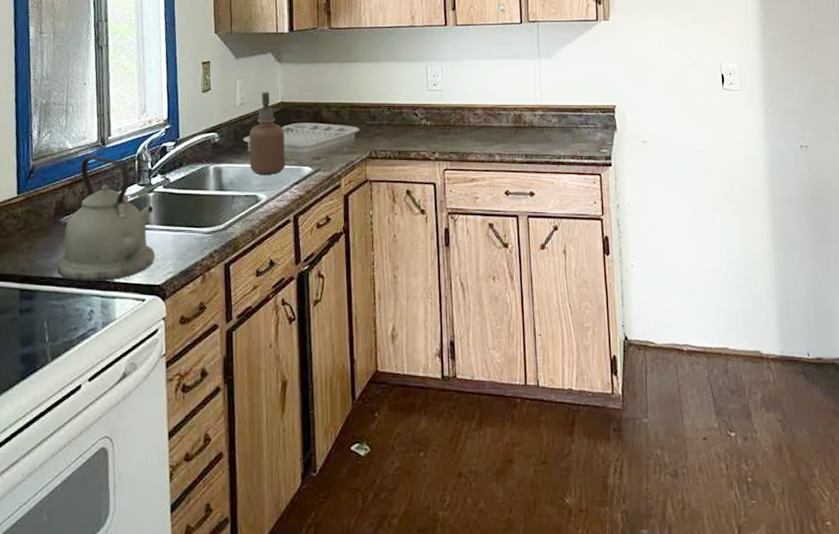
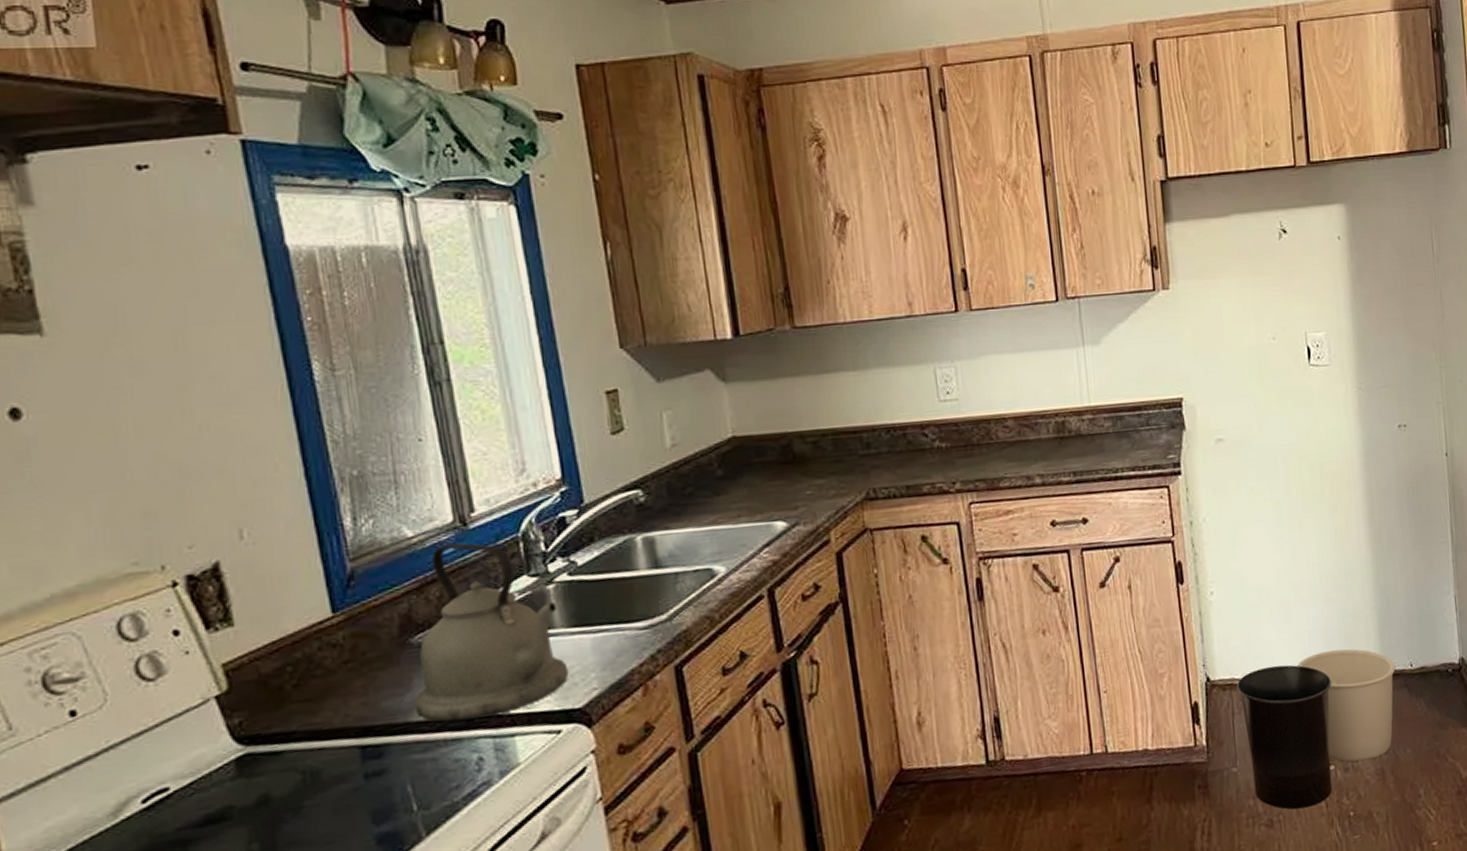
dish rack: present [242,122,360,163] -> none [681,459,850,518]
soap dispenser: present [249,92,285,174] -> none [690,425,748,540]
waste bin: none [650,335,734,466] -> present [1236,664,1332,810]
bucket: none [704,331,794,434] -> present [1297,649,1396,762]

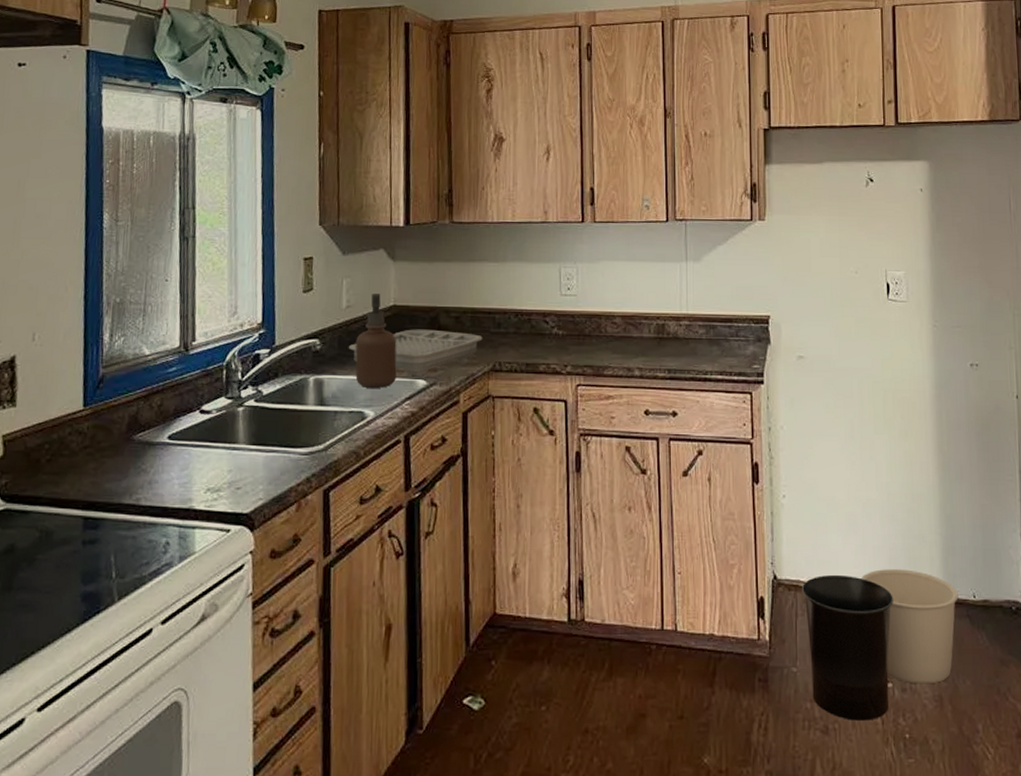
kettle: present [414,542,569,723] -> none [127,363,244,510]
dish rack: none [681,459,850,518] -> present [348,329,483,376]
soap dispenser: none [690,425,748,540] -> present [355,294,397,388]

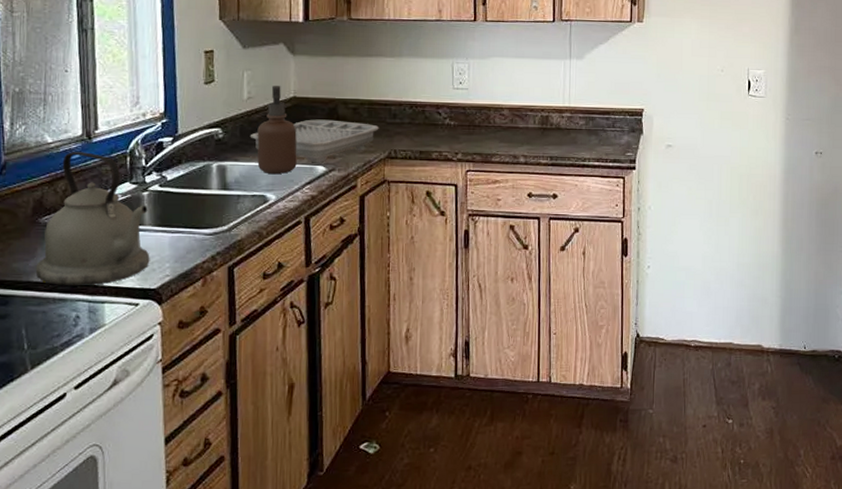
kettle: none [127,363,244,510] -> present [35,151,150,286]
waste bin: present [801,574,894,721] -> none [660,332,737,451]
bucket: present [861,569,958,684] -> none [711,327,792,420]

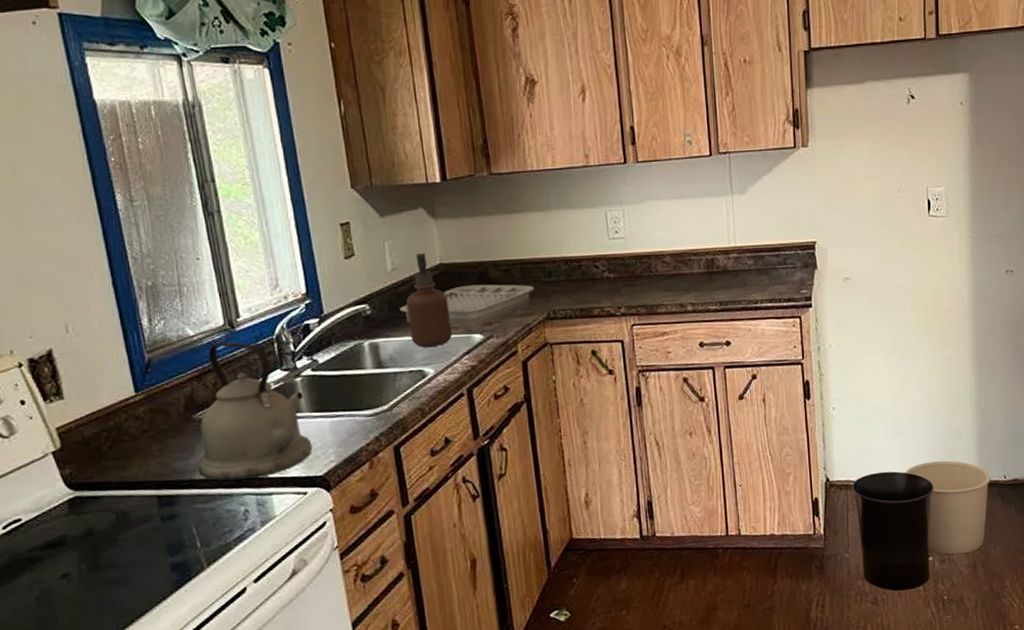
waste bin: none [660,332,737,451] -> present [851,471,934,591]
bucket: none [711,327,792,420] -> present [905,460,991,555]

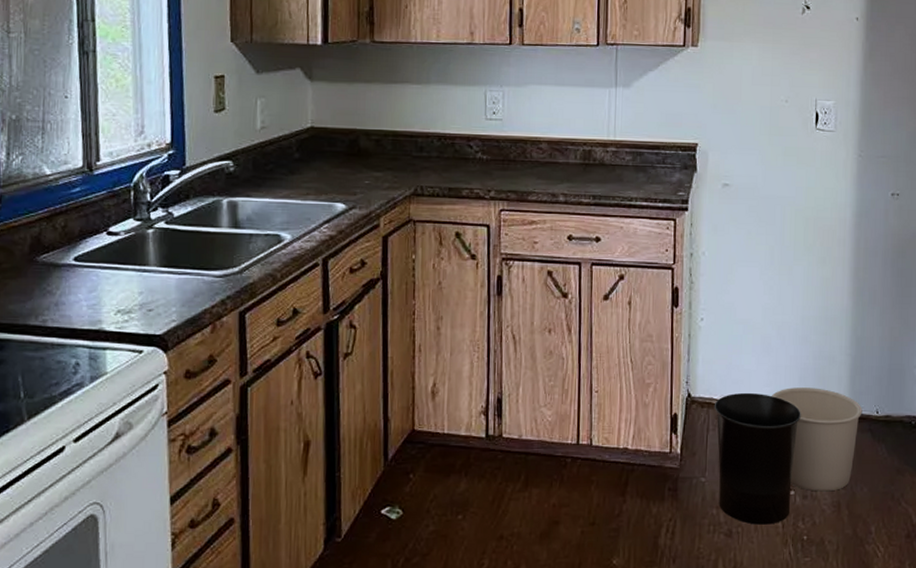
kettle: present [196,341,313,482] -> none [32,184,155,331]
dish rack: present [399,284,535,331] -> none [263,151,404,199]
soap dispenser: present [406,253,452,347] -> none [271,115,315,211]

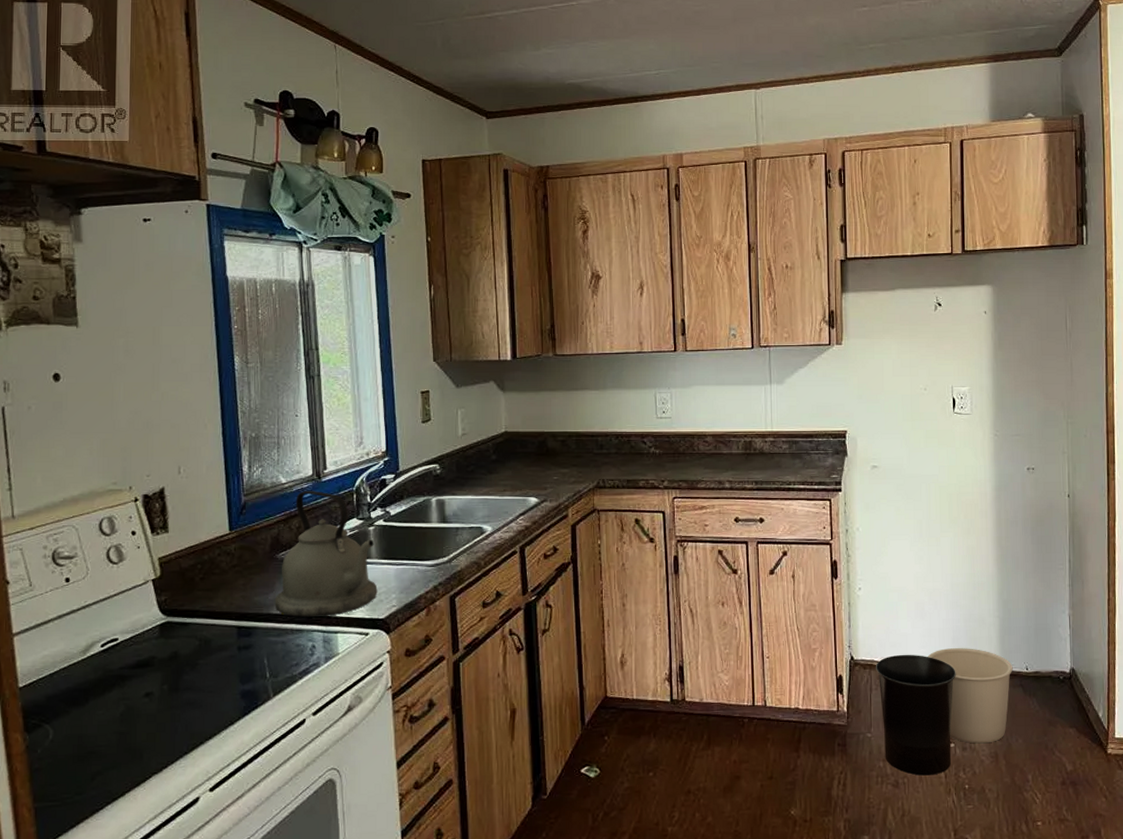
kettle: none [32,184,155,331] -> present [274,490,378,618]

